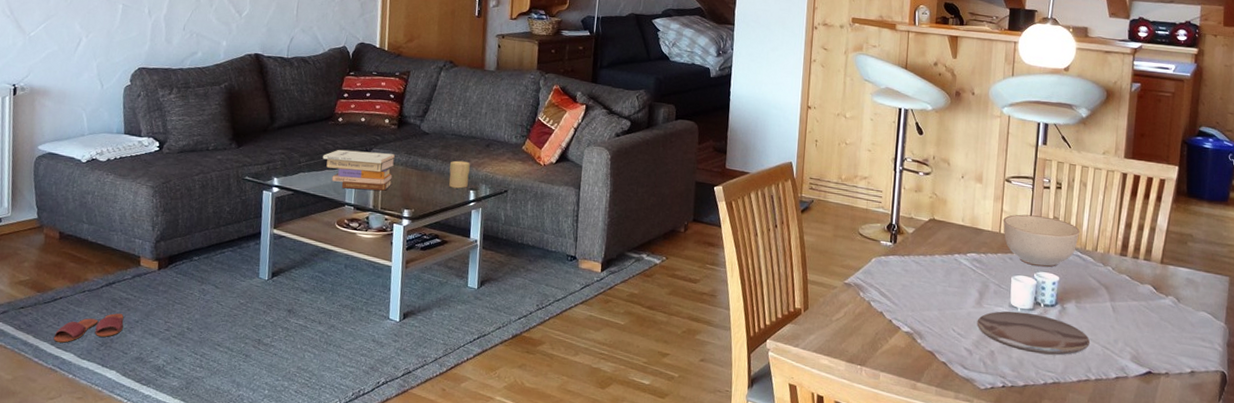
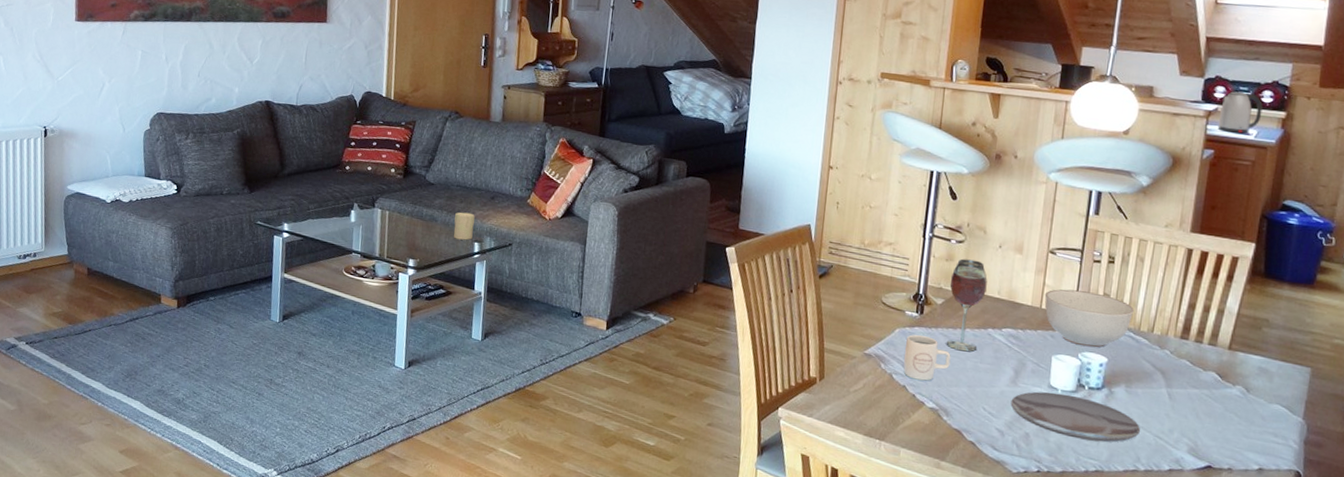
slippers: present [53,313,124,343] -> none [84,347,147,373]
books: present [322,149,396,191] -> none [330,197,401,240]
mug: none [880,263,923,307] -> present [903,334,951,381]
wineglass: none [918,189,952,277] -> present [946,258,988,352]
kettle: none [1142,30,1179,69] -> present [1217,90,1263,134]

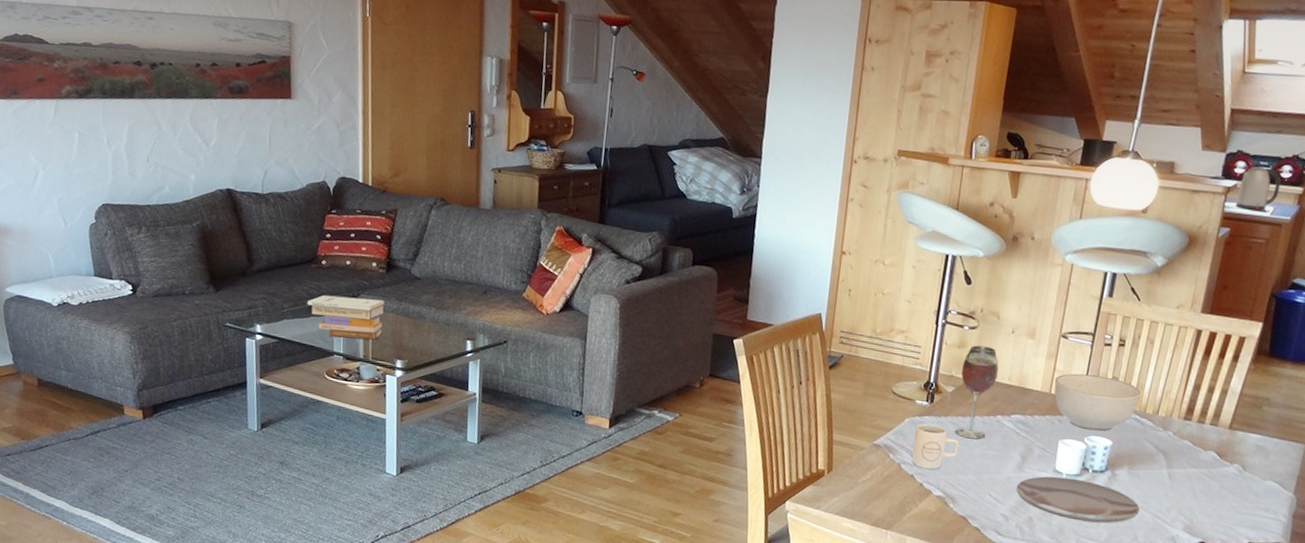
books: none [330,197,401,240] -> present [307,294,386,340]
candle: present [453,212,475,241] -> none [444,308,466,339]

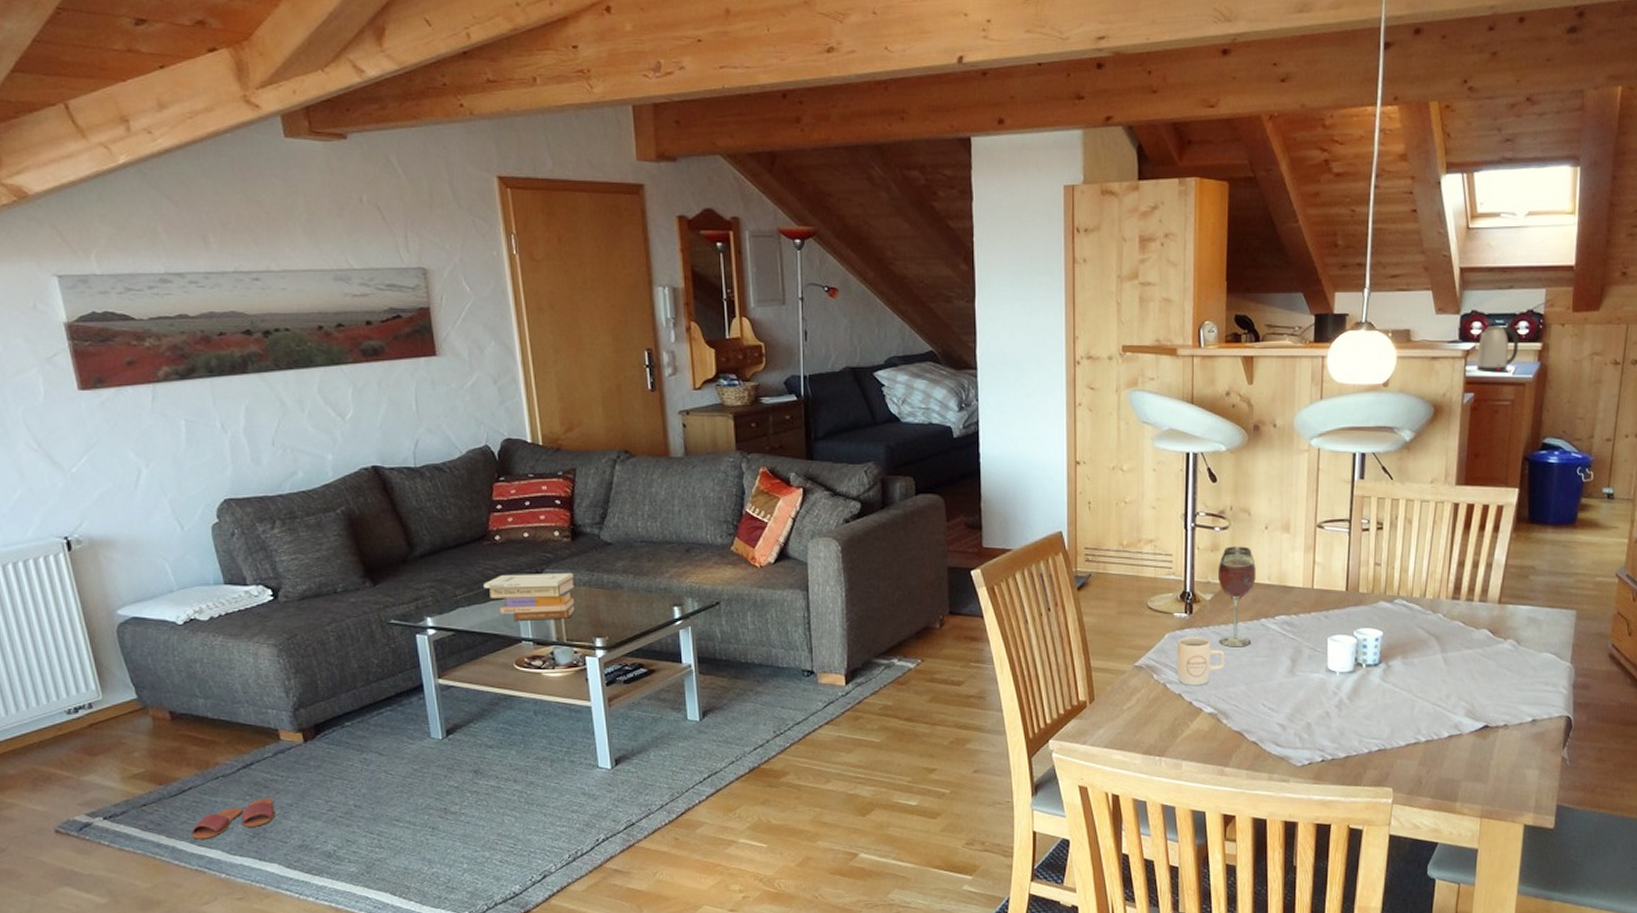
slippers: none [43,462,113,491] -> present [191,798,275,840]
plate: present [1016,476,1140,524] -> none [1290,676,1419,720]
bowl: present [1054,373,1142,432] -> none [1315,564,1406,623]

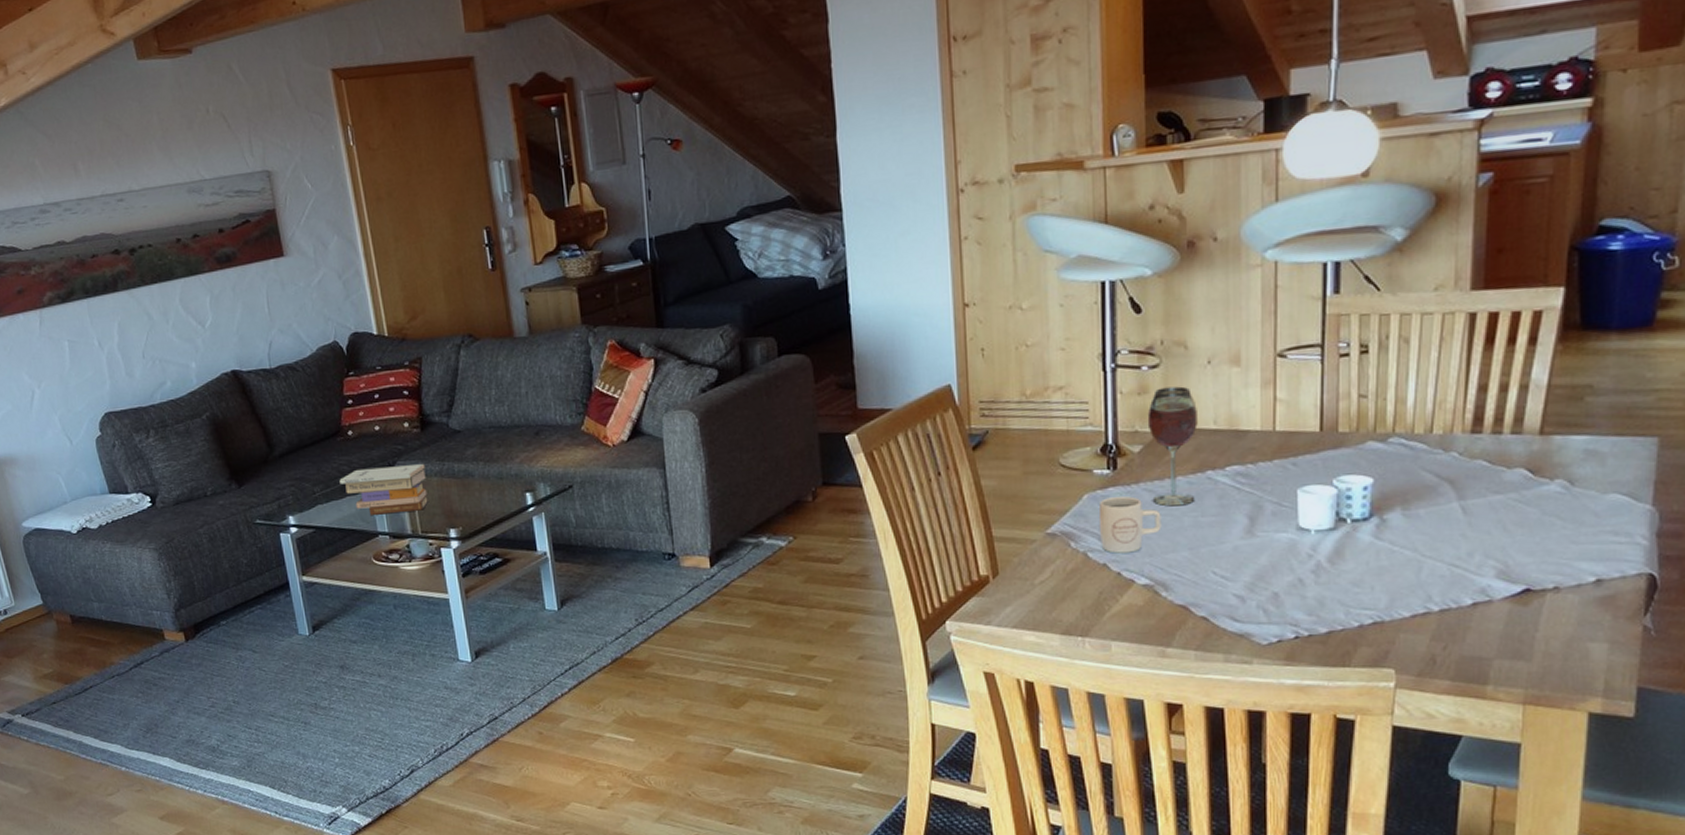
slippers: present [191,798,275,840] -> none [94,695,165,735]
kettle: present [1476,324,1519,371] -> none [1495,81,1558,144]

